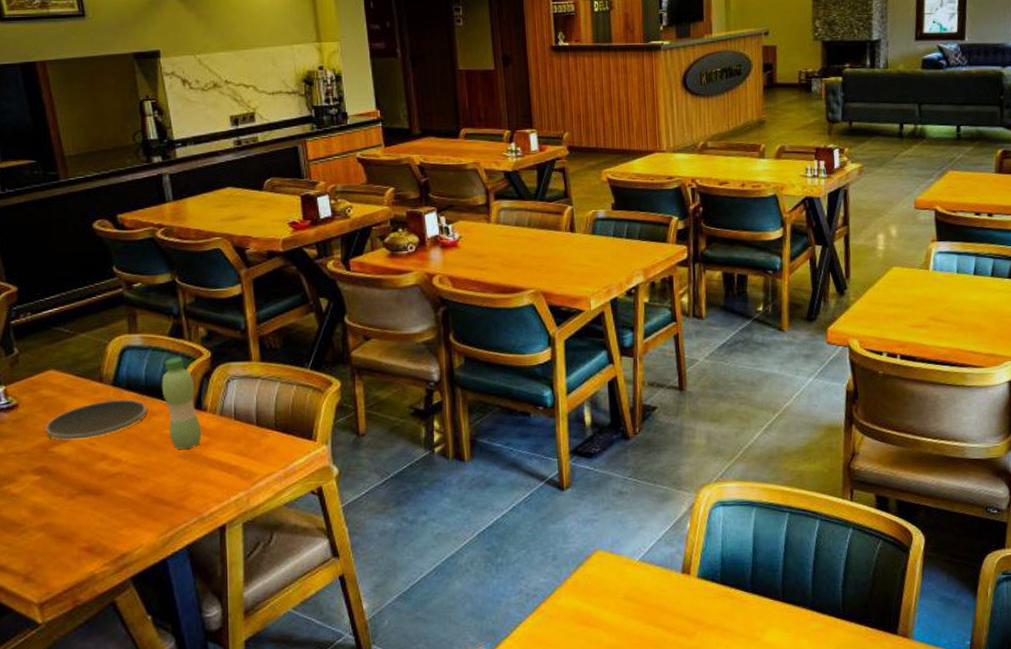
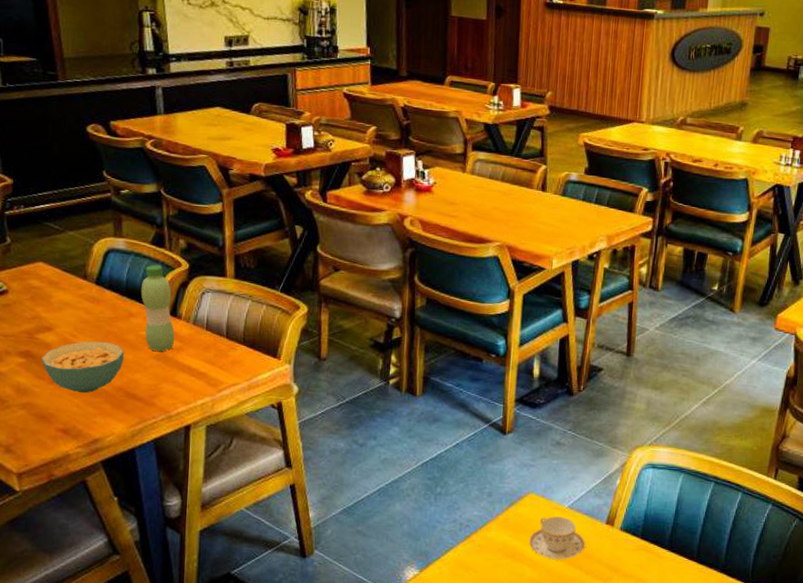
plate: present [46,399,146,440] -> none [32,297,126,330]
cereal bowl: none [59,446,149,506] -> present [42,341,125,394]
teacup: none [602,572,664,620] -> present [529,516,586,560]

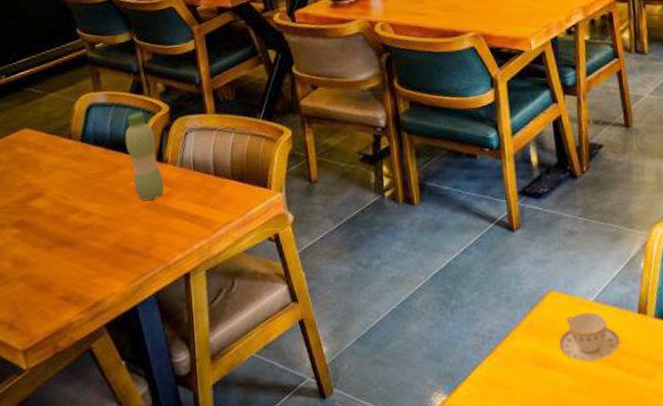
cereal bowl: present [42,341,125,394] -> none [36,198,117,256]

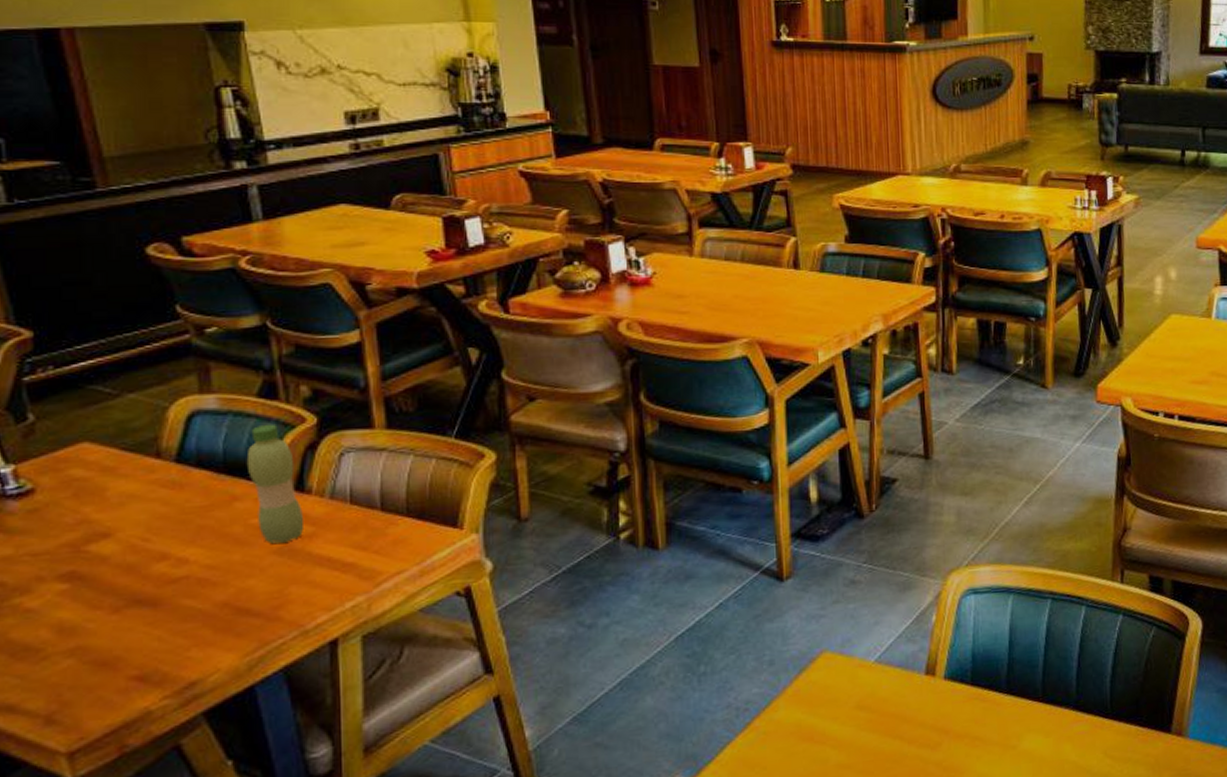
teacup: present [558,312,621,362] -> none [829,675,903,734]

